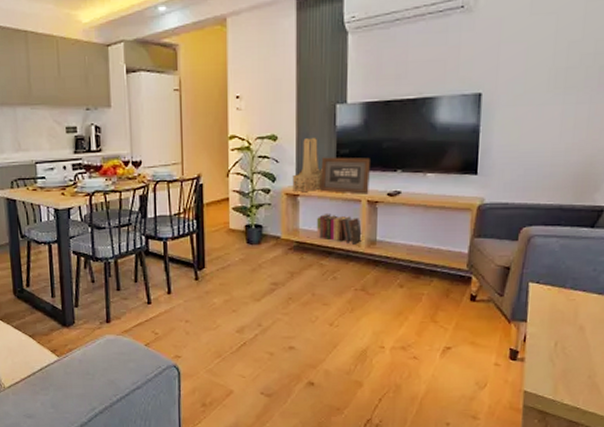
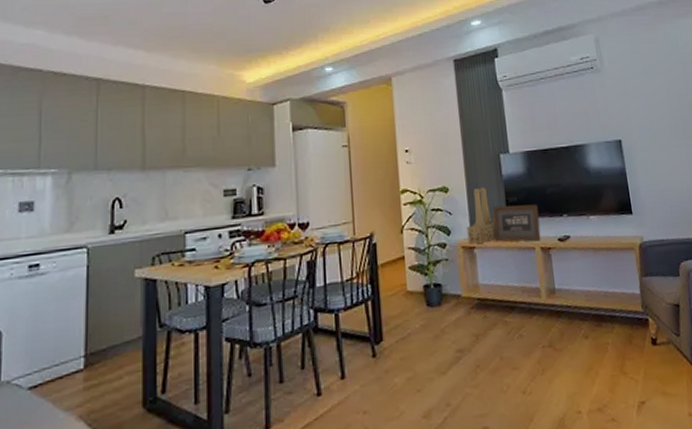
books: present [317,214,363,245] -> none [496,265,543,296]

